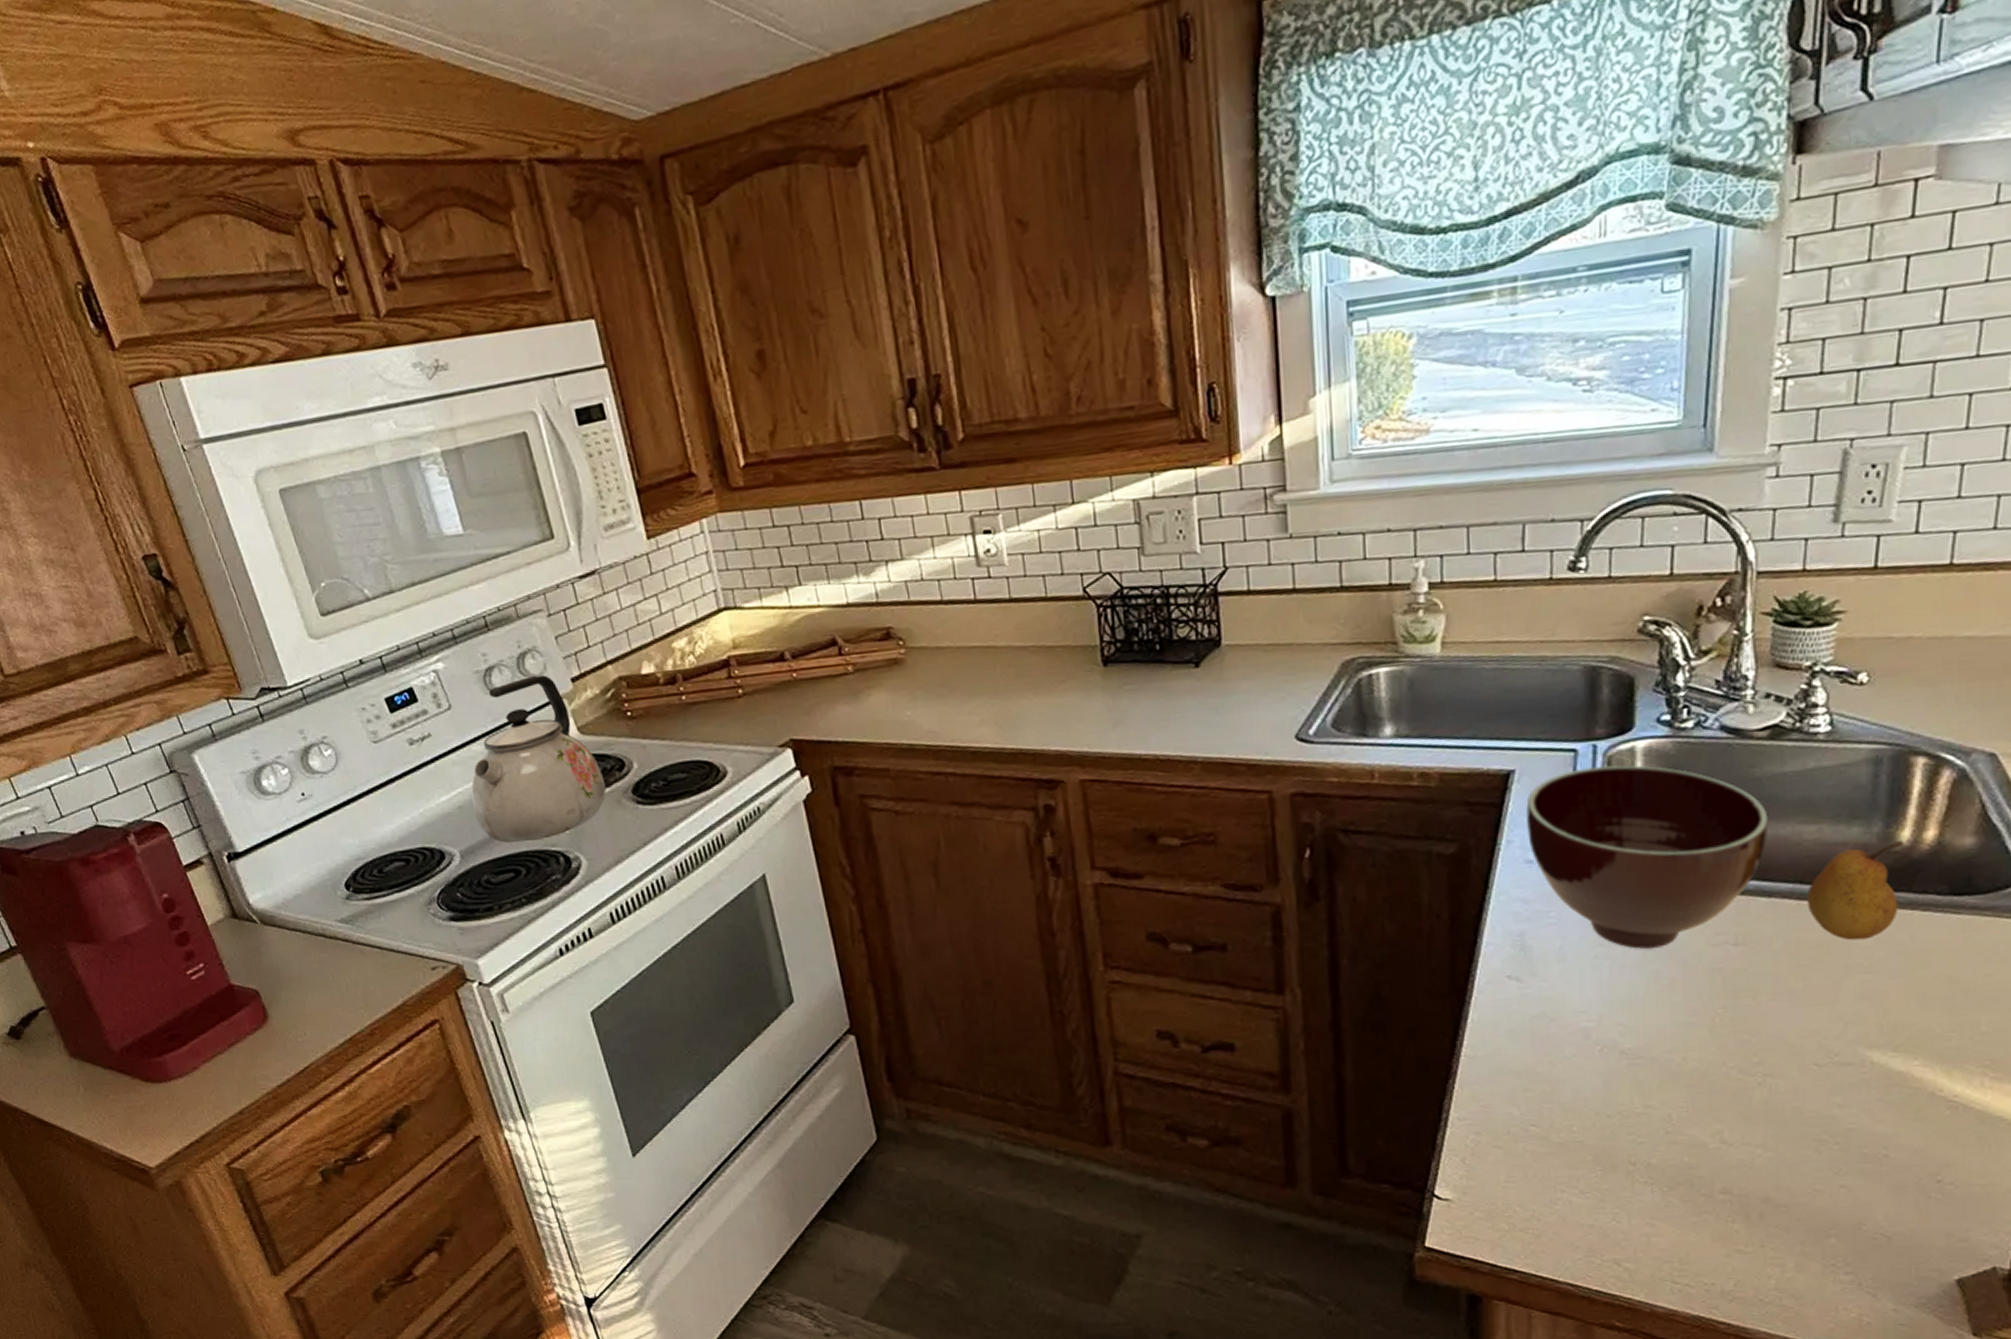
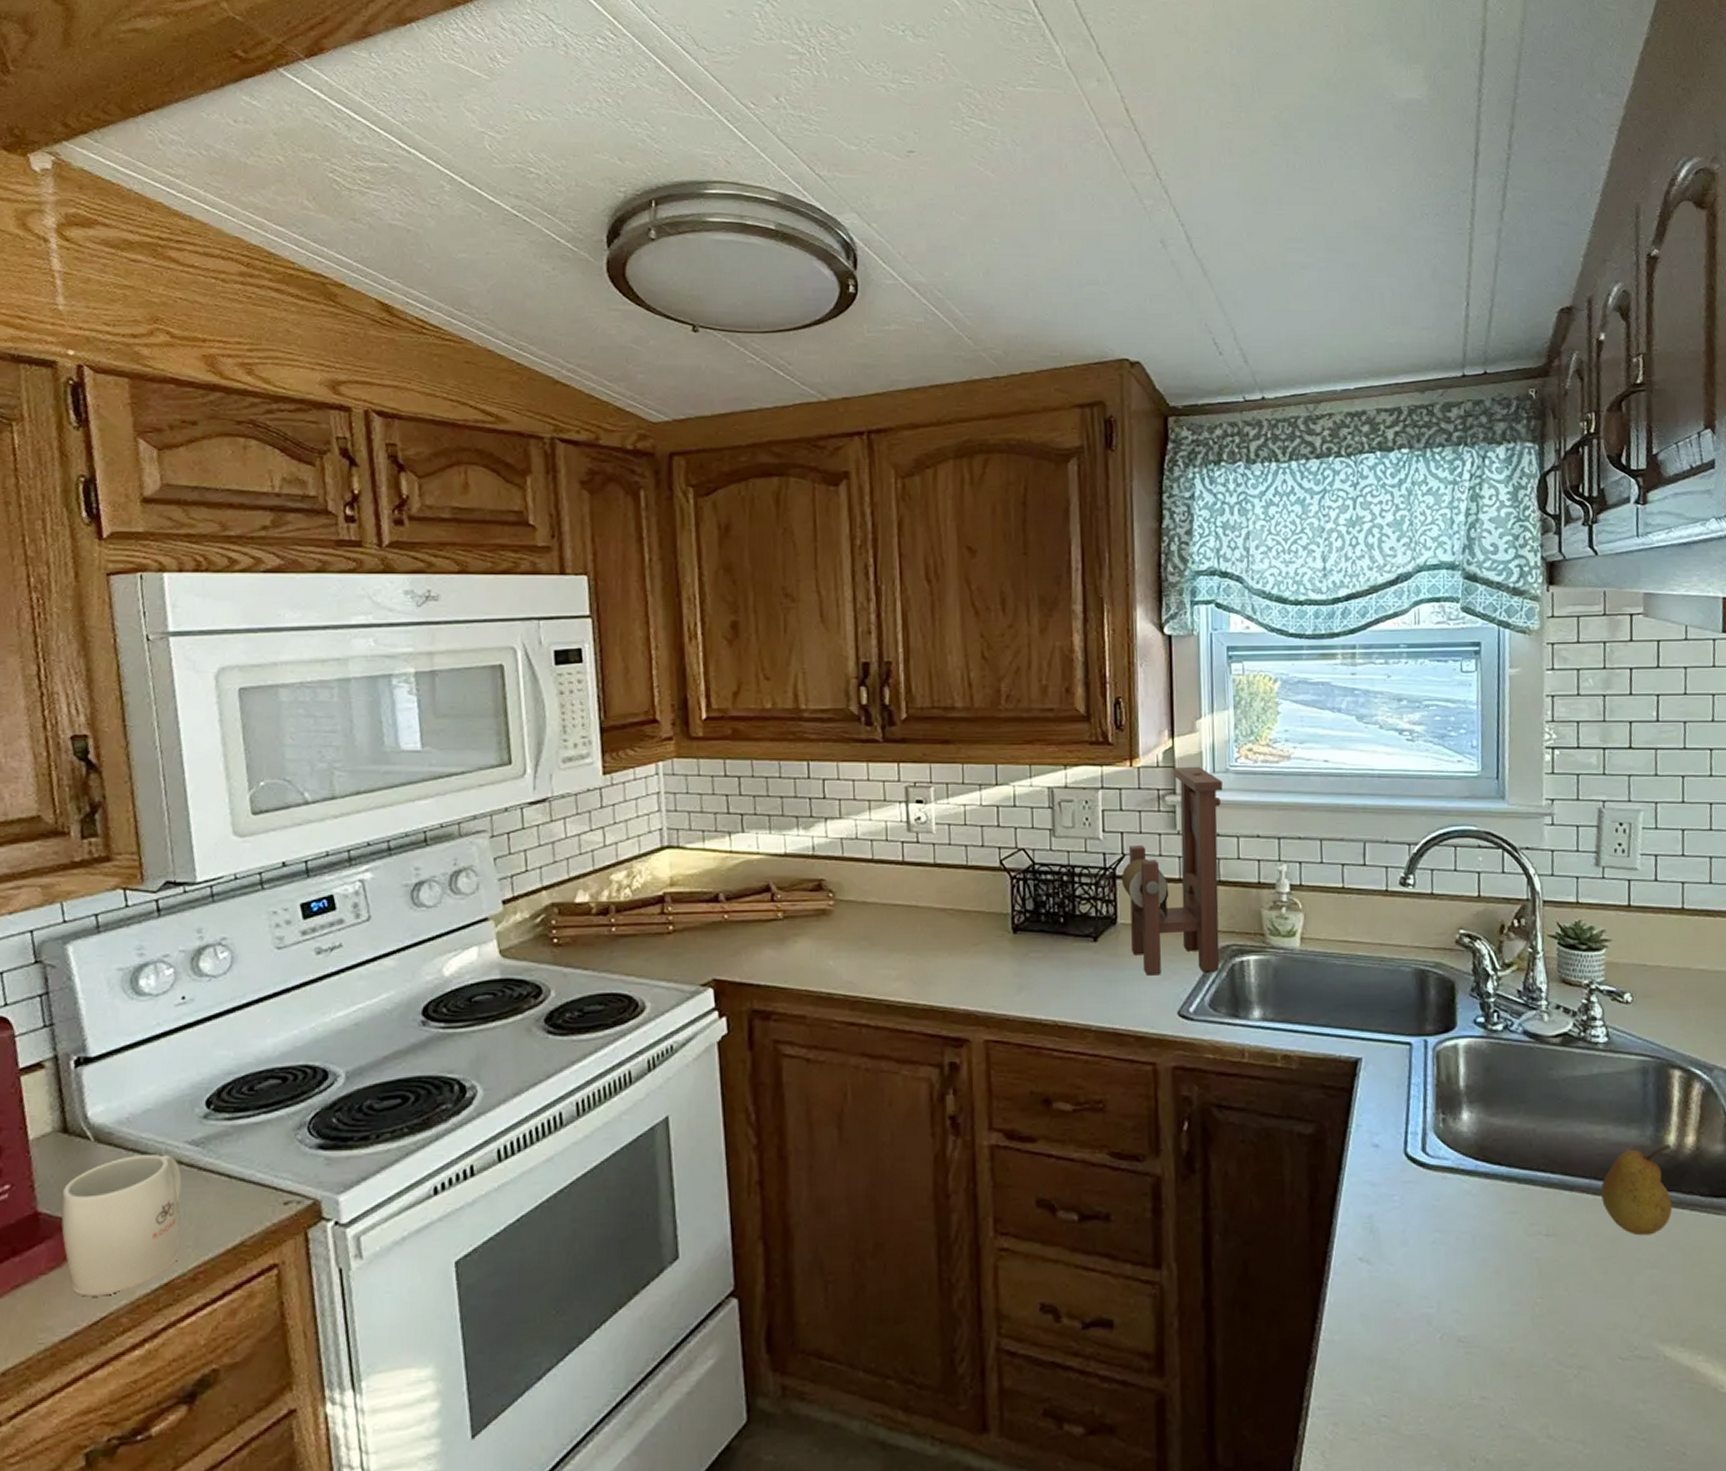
mug: none [247,932,355,1051] -> present [61,1153,182,1297]
kettle: present [470,675,607,843] -> none [370,894,518,1067]
paper towel holder: none [1224,454,1344,699] -> present [1121,766,1223,976]
bowl: present [1526,764,1769,950] -> none [1372,1060,1567,1237]

